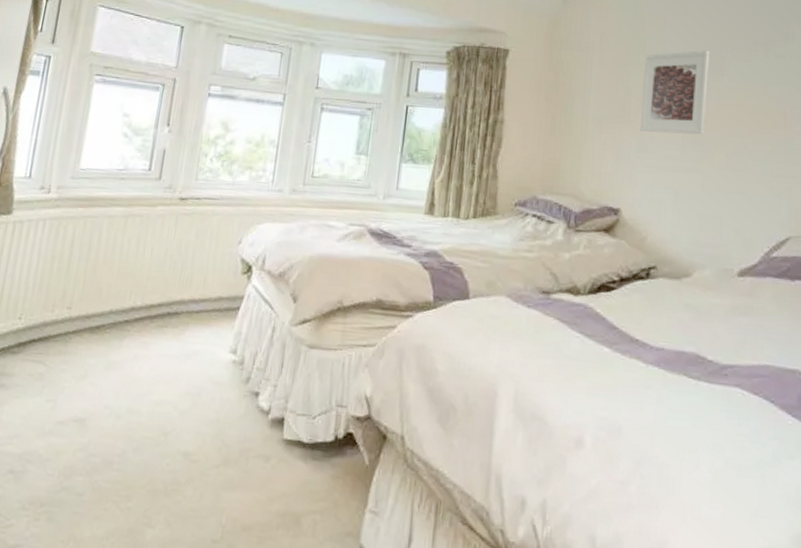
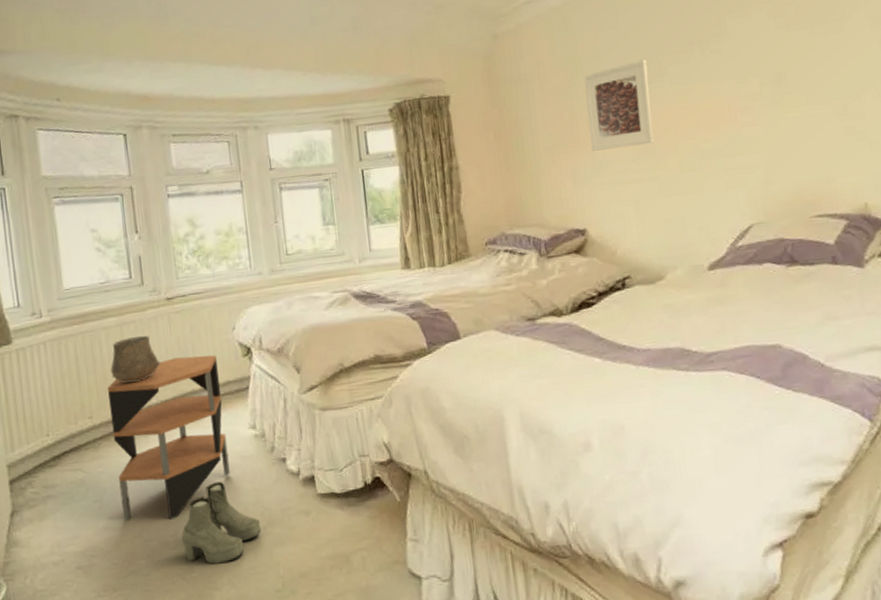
side table: none [72,261,215,437] -> present [108,355,230,521]
ceramic cup: none [103,231,157,280] -> present [111,335,161,384]
boots: none [126,404,215,498] -> present [182,481,262,565]

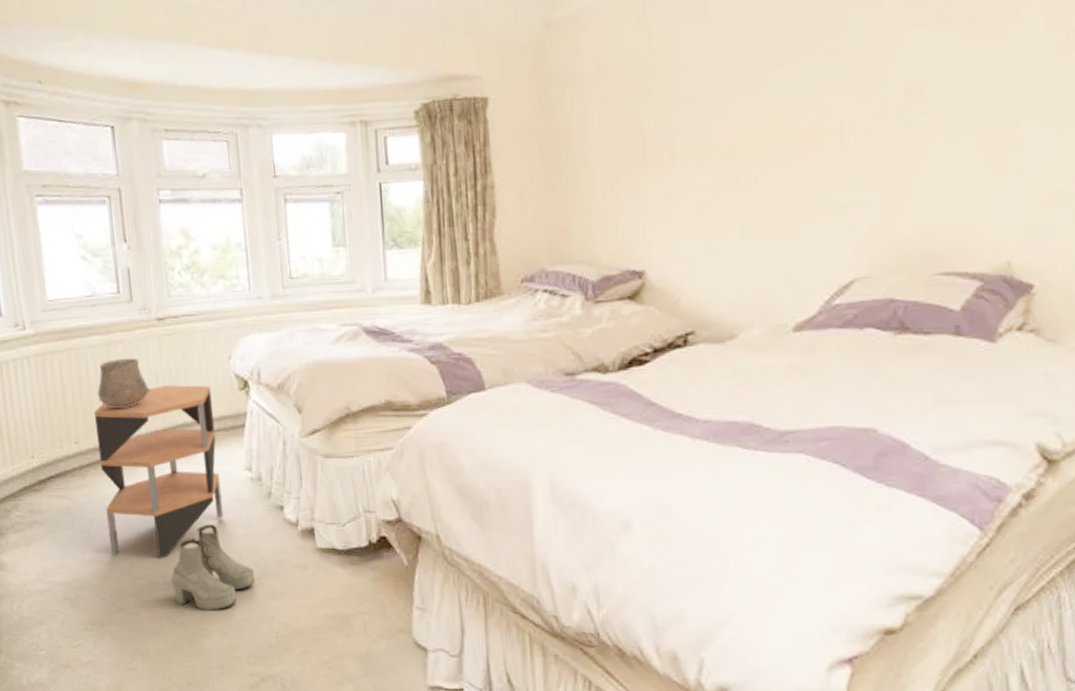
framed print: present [584,59,654,151] -> none [656,60,740,175]

